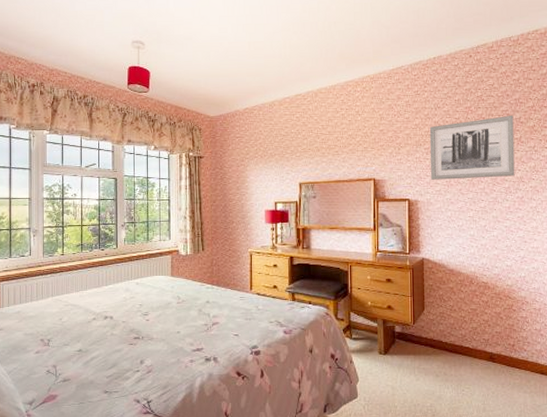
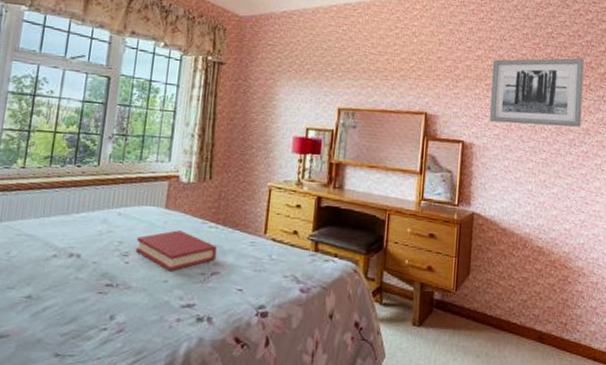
hardback book: none [152,293,214,324] -> present [135,230,217,271]

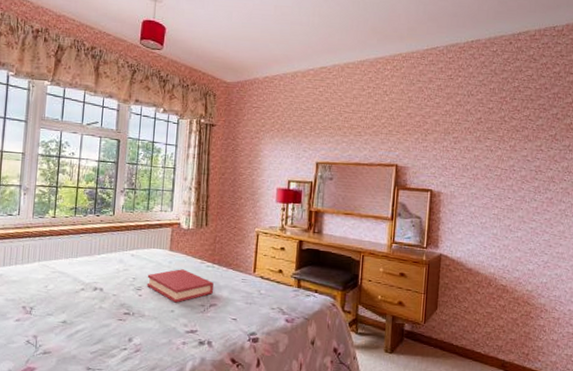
wall art: present [489,58,584,128] -> none [456,109,551,176]

